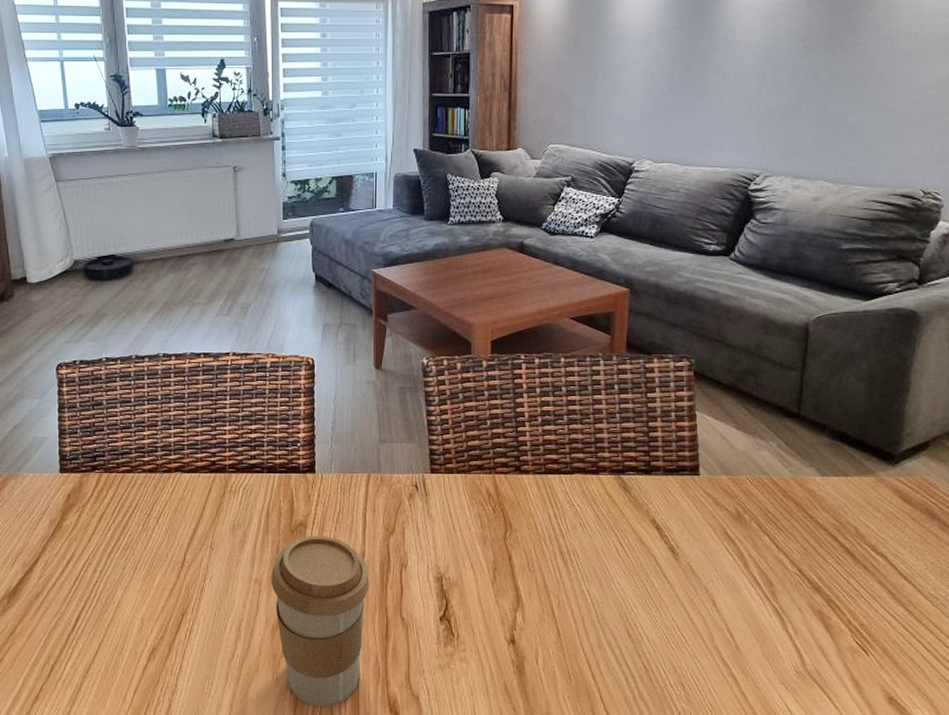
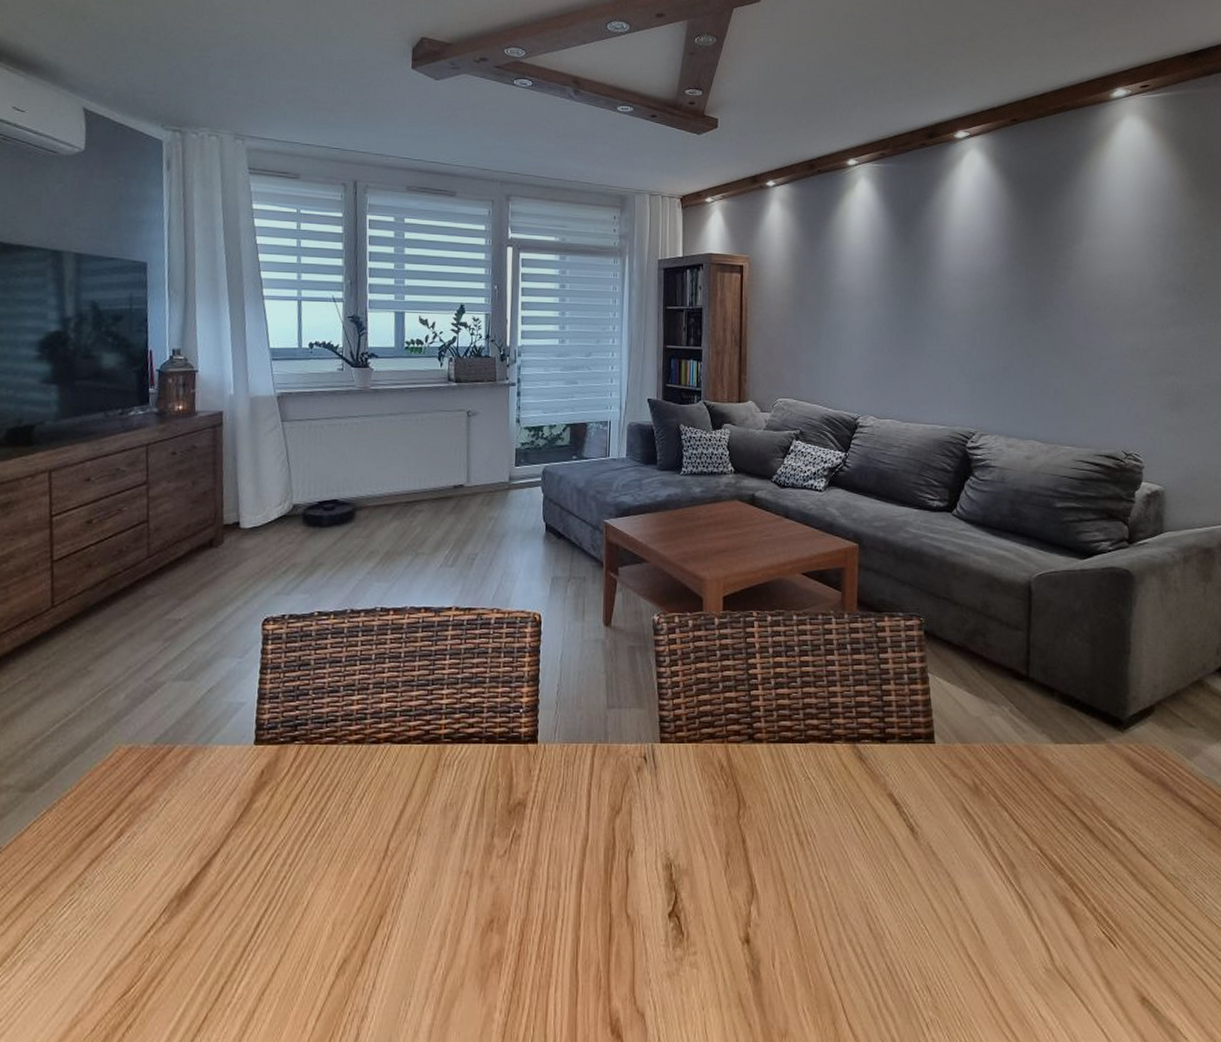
coffee cup: present [270,535,370,707] -> none [483,817,593,1030]

